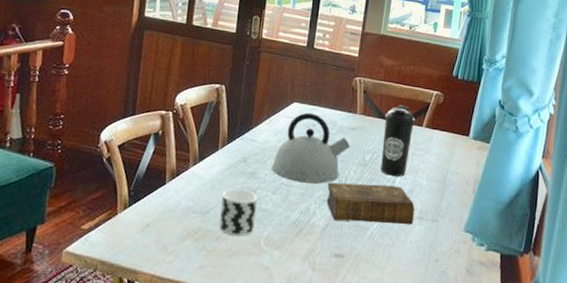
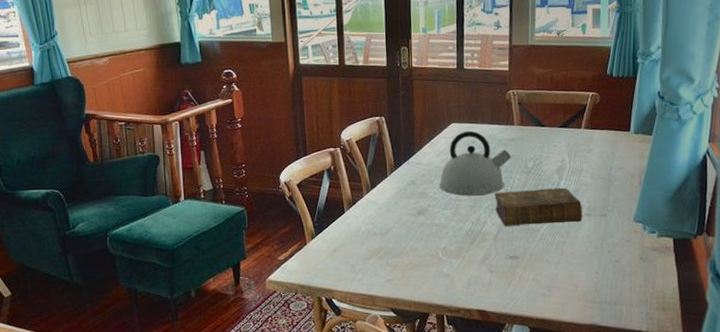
cup: present [219,189,258,237] -> none [397,209,431,251]
water bottle: present [381,105,415,176] -> none [542,110,573,179]

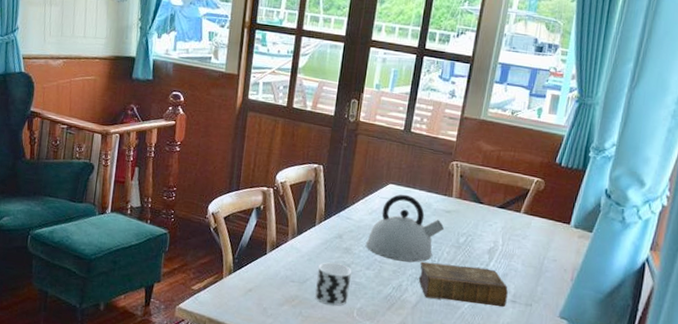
cup: none [397,209,431,251] -> present [315,262,352,306]

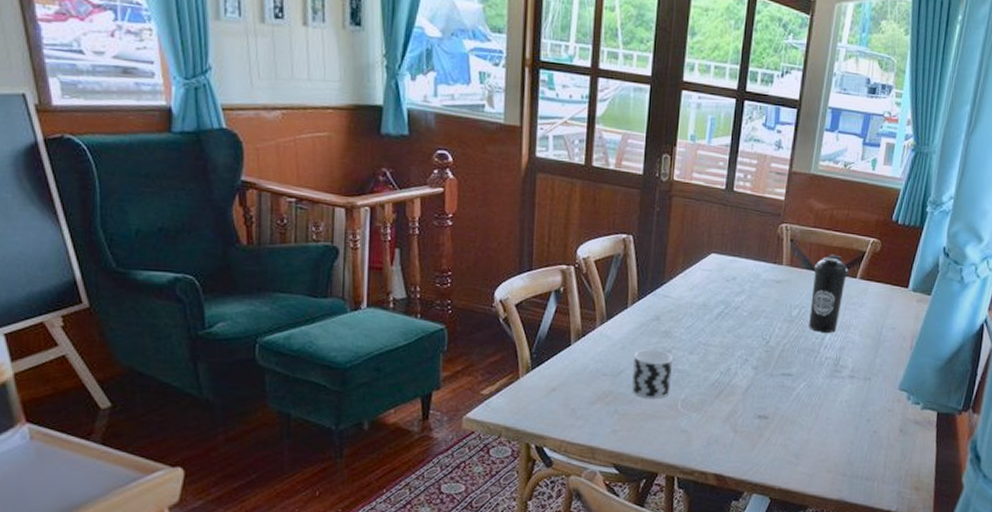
kettle: present [365,194,445,263] -> none [687,264,775,342]
book: present [418,261,508,308] -> none [748,340,846,384]
water bottle: none [474,190,513,260] -> present [809,254,848,333]

